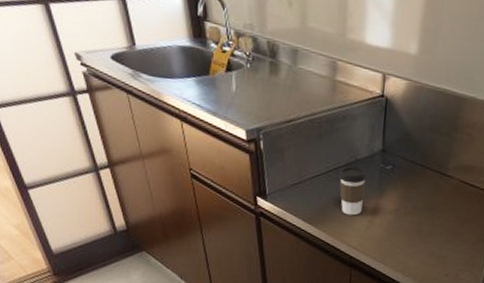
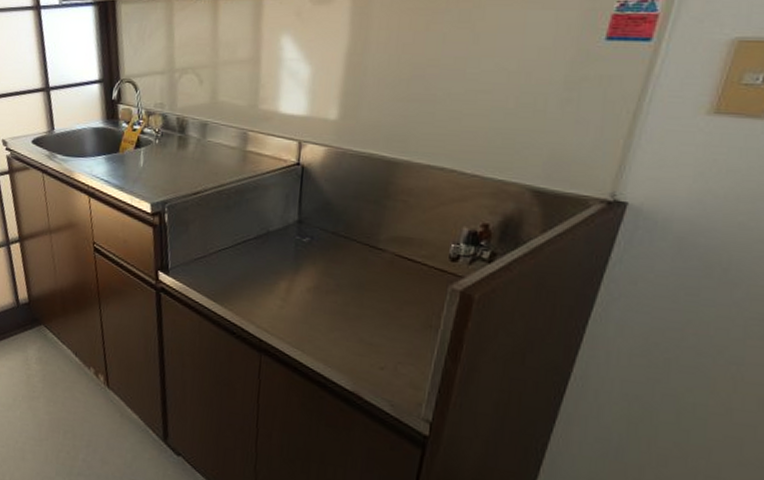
coffee cup: present [338,166,367,216] -> none [247,238,280,294]

